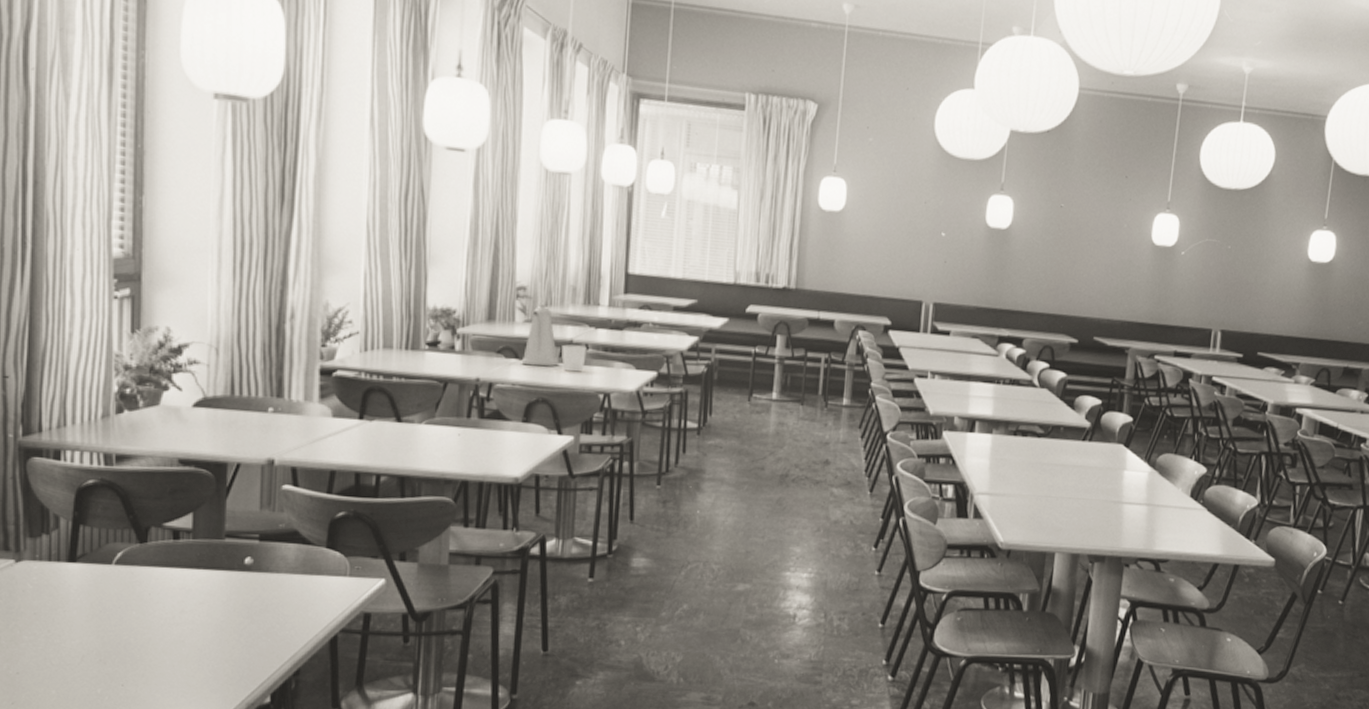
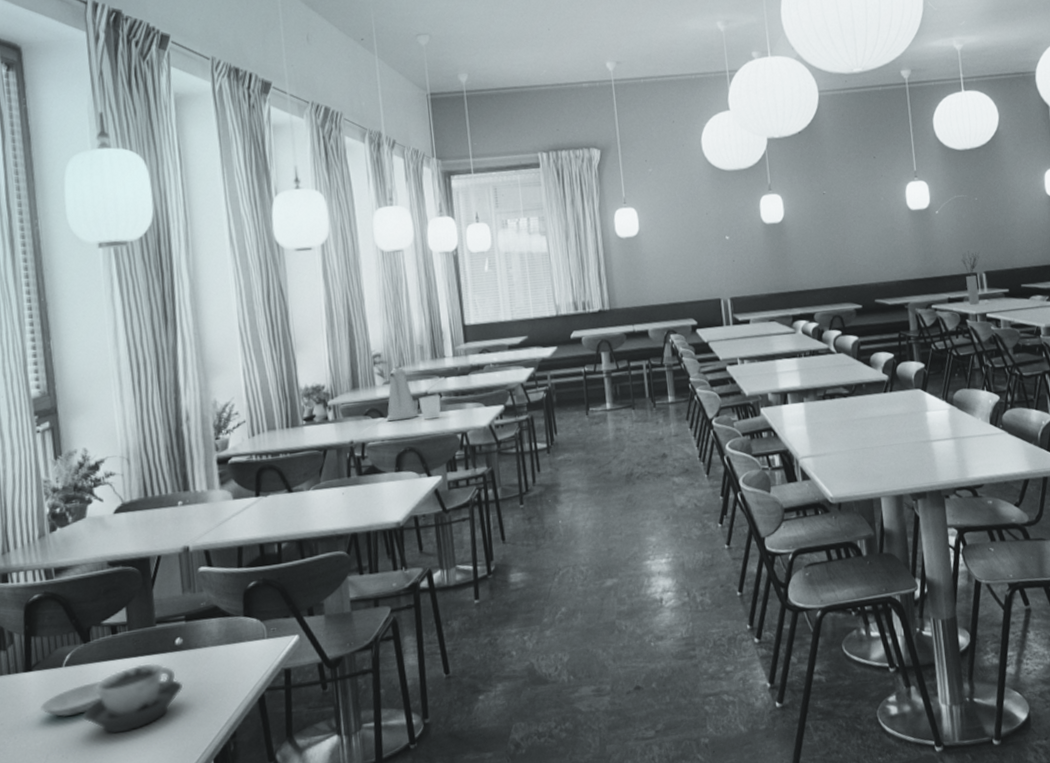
saucer: none [81,587,153,619] -> present [40,682,103,717]
cup: none [128,578,246,648] -> present [82,663,183,734]
vase: none [1196,303,1220,365] -> present [962,250,980,306]

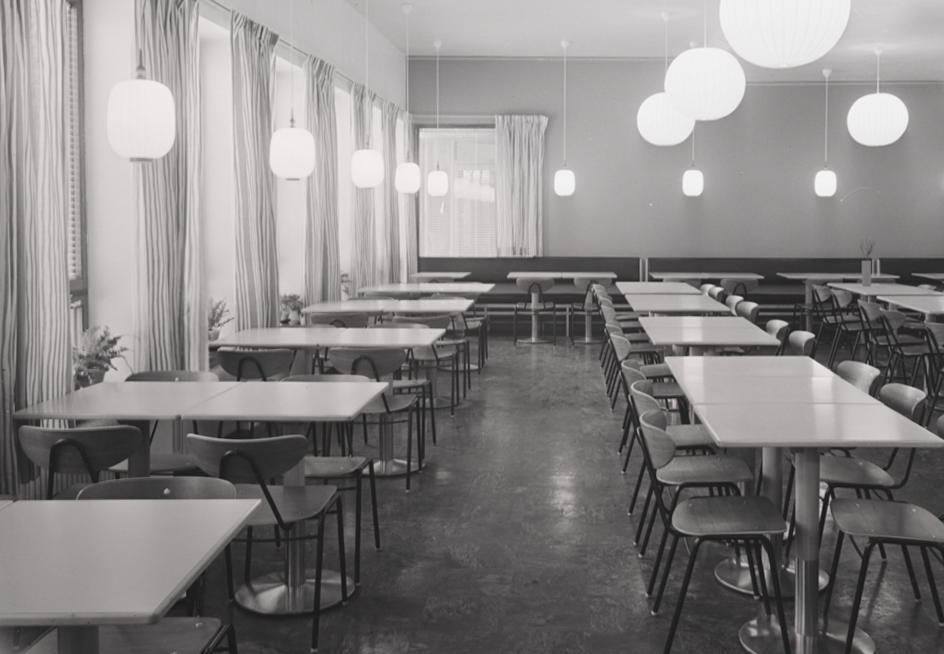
saucer: present [40,682,103,717] -> none [57,515,104,539]
cup: present [82,663,183,734] -> none [88,506,167,559]
coffee pot: present [386,364,419,422] -> none [347,284,375,332]
cup: present [419,394,441,420] -> none [376,314,394,334]

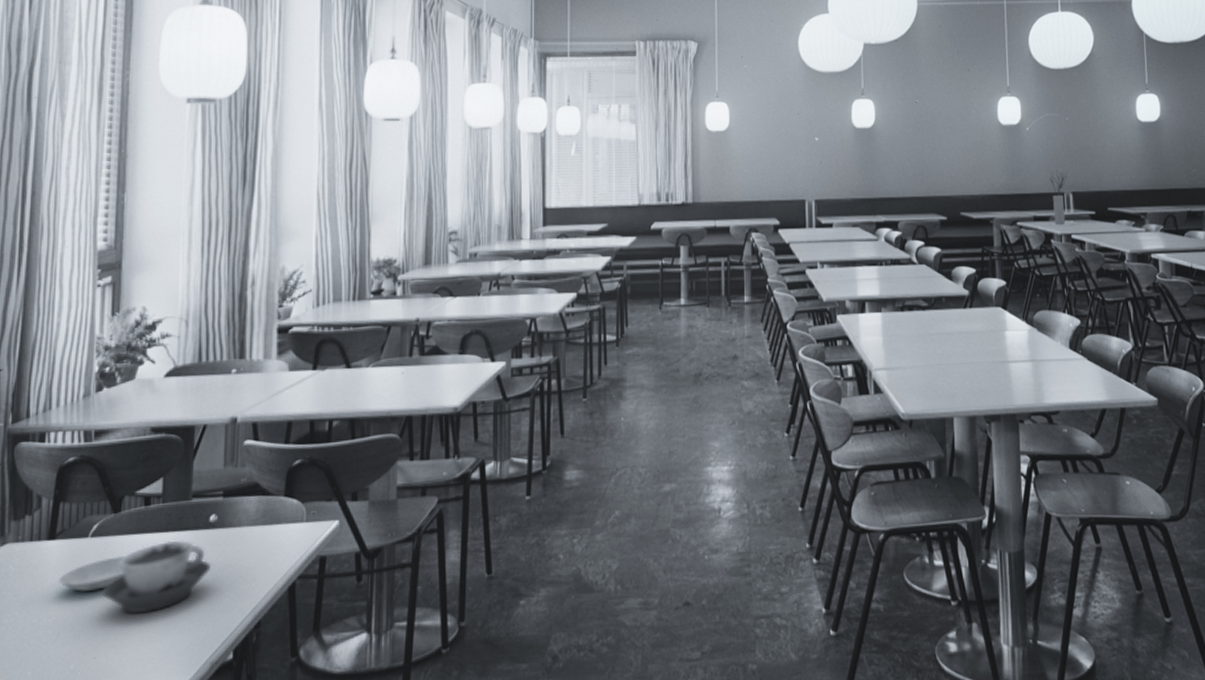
saucer: none [57,515,104,539] -> present [58,556,125,592]
cup: none [88,506,167,559] -> present [101,539,211,615]

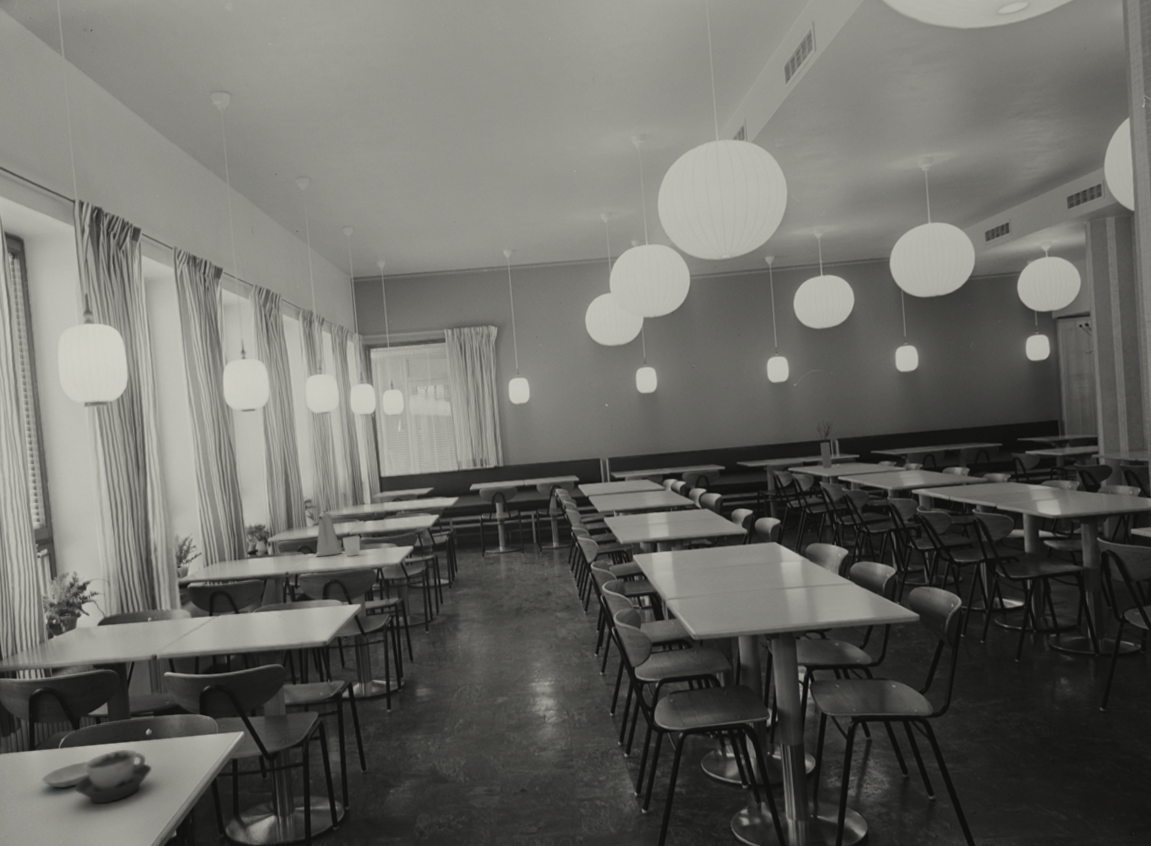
coffee pot: none [455,243,490,302] -> present [315,509,343,557]
cup: none [491,277,513,302] -> present [342,535,361,557]

